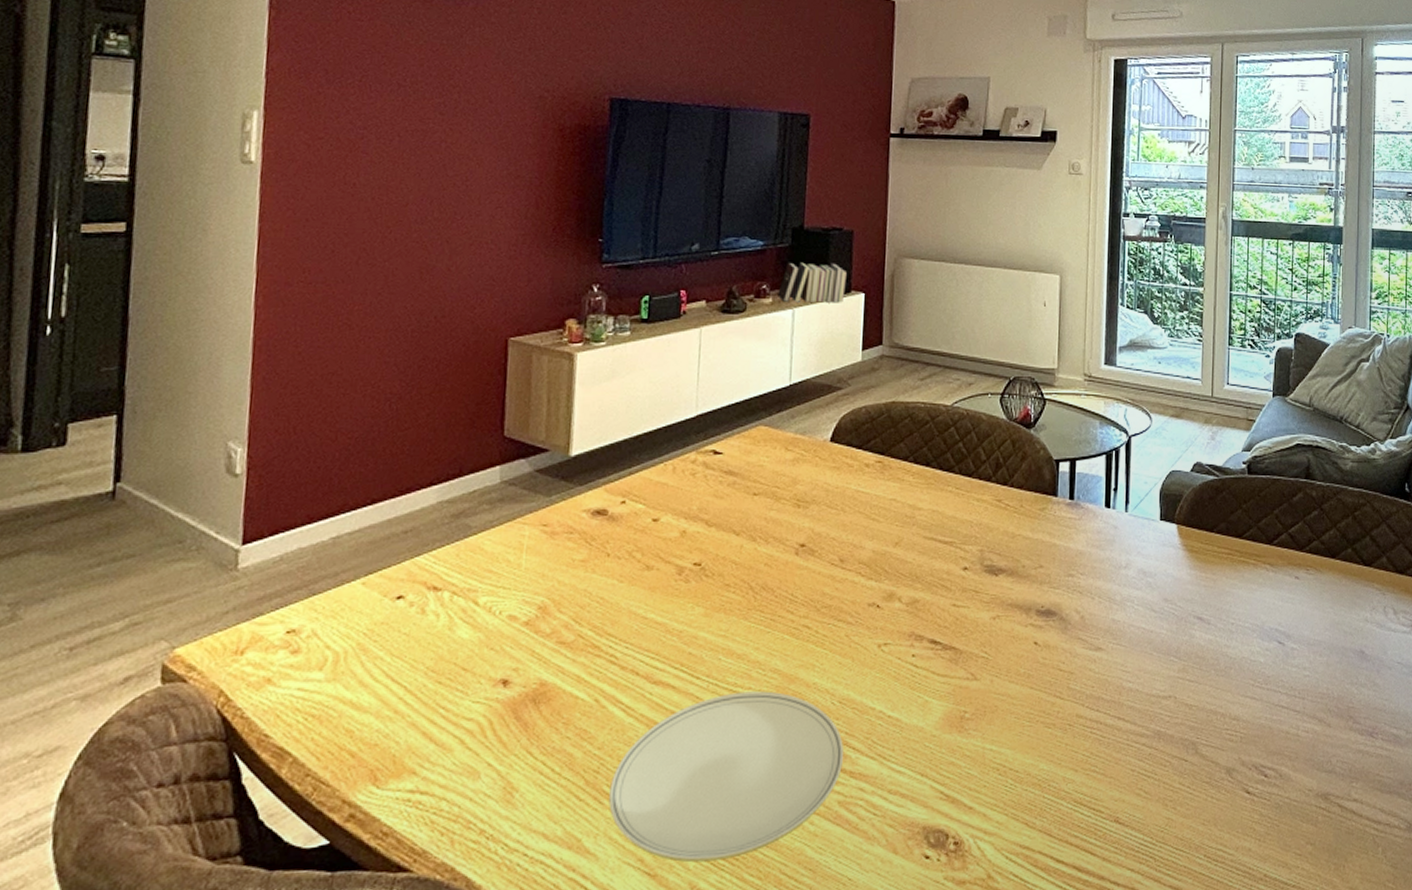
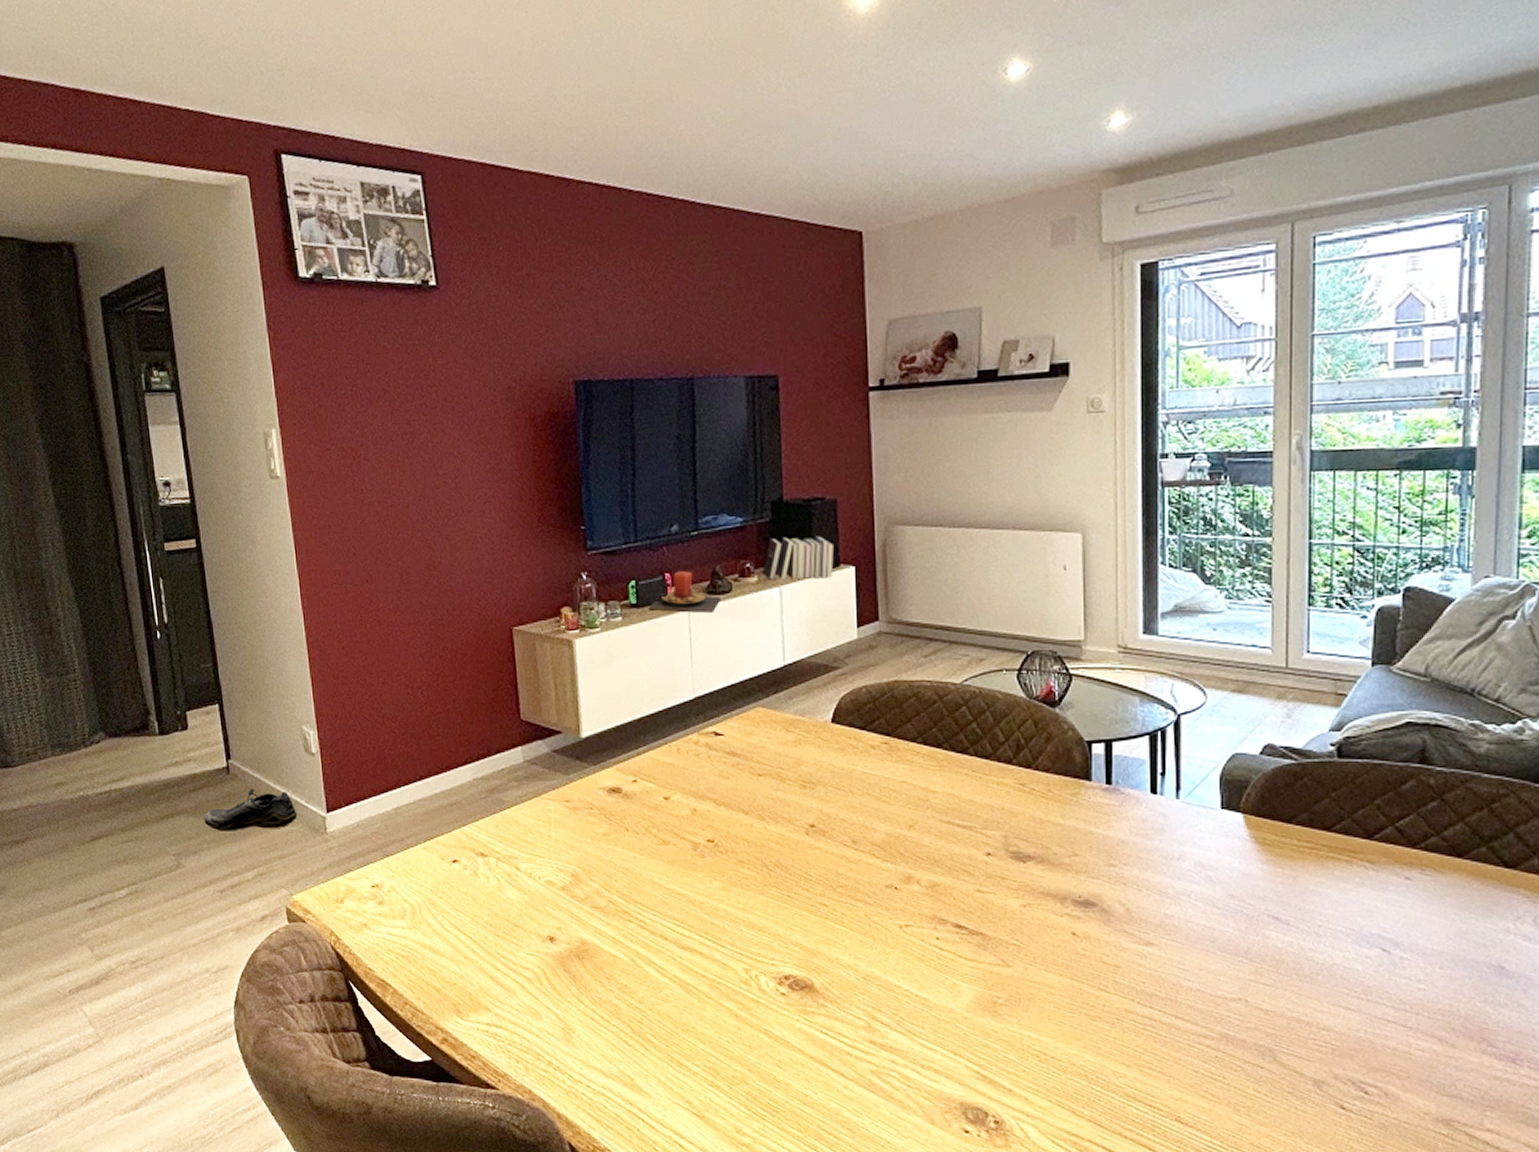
shoe: none [64,518,202,572] -> present [204,789,298,831]
plate: present [609,691,844,863] -> none [654,962,873,1111]
candle: none [660,288,734,331] -> present [649,570,720,613]

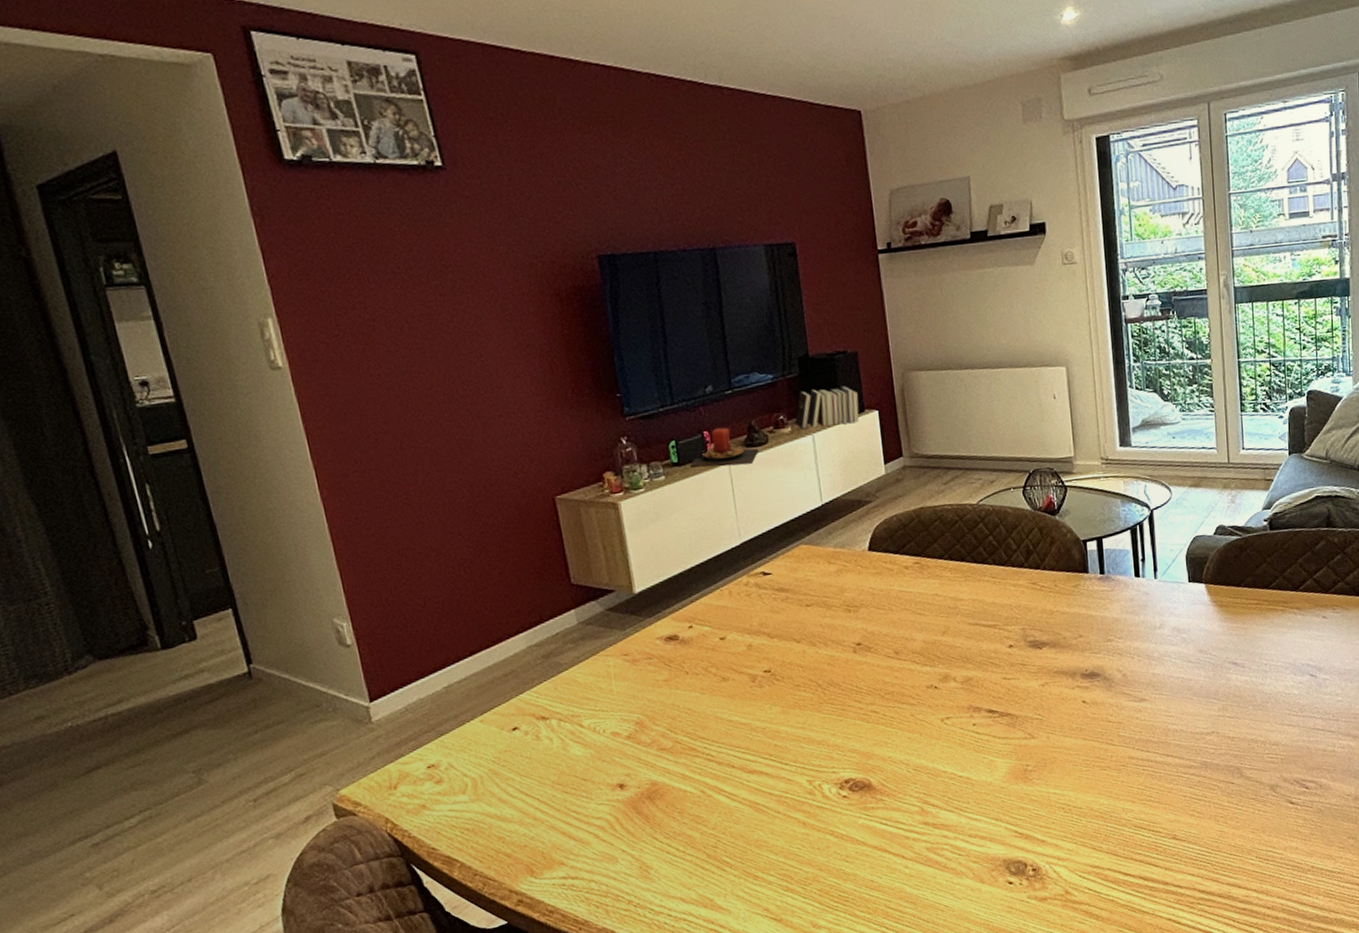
shoe: present [204,789,298,831] -> none [226,688,337,739]

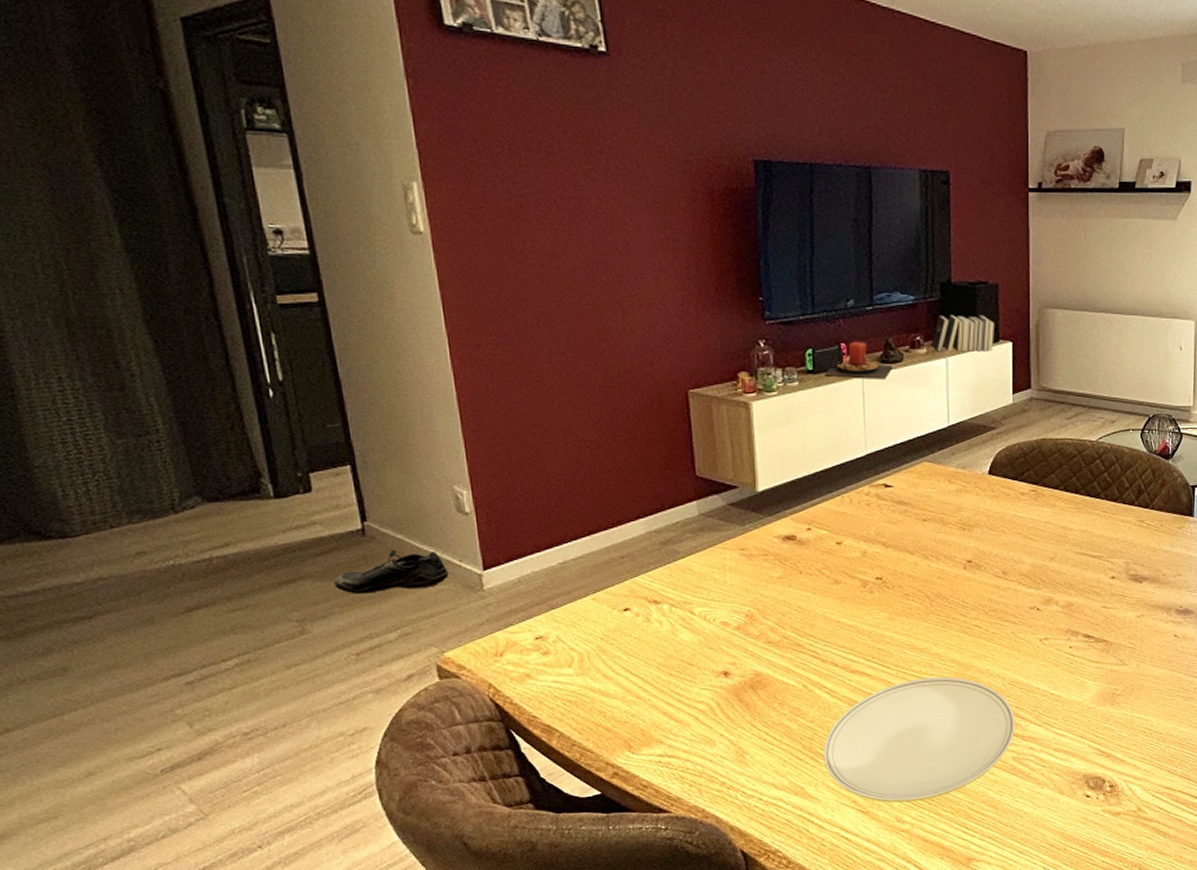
shoe: none [226,688,337,739] -> present [334,550,449,594]
plate: none [728,768,926,908] -> present [823,676,1016,803]

